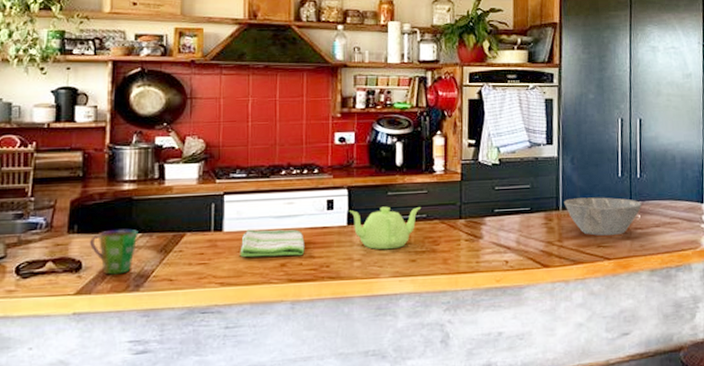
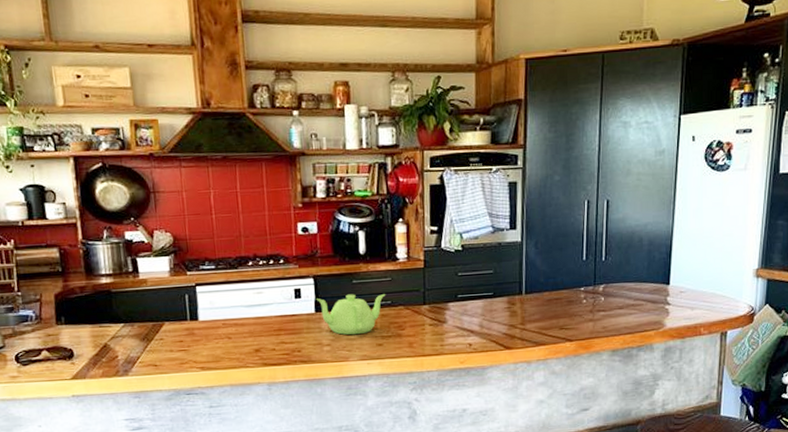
cup: present [90,229,138,275] -> none [78,319,121,362]
dish towel: present [240,229,305,258] -> none [216,317,277,344]
bowl: present [564,197,642,236] -> none [527,280,606,319]

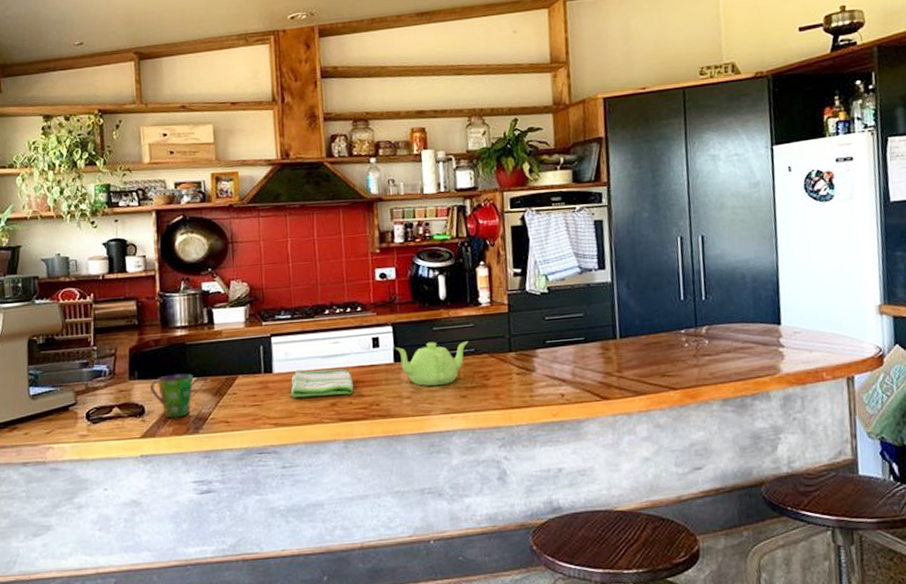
cup: none [78,319,121,362] -> present [150,373,194,418]
dish towel: none [216,317,277,344] -> present [290,368,354,398]

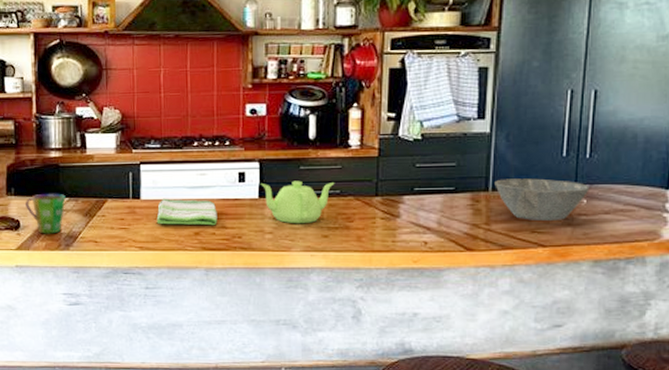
bowl: none [621,322,709,365] -> present [495,178,590,222]

